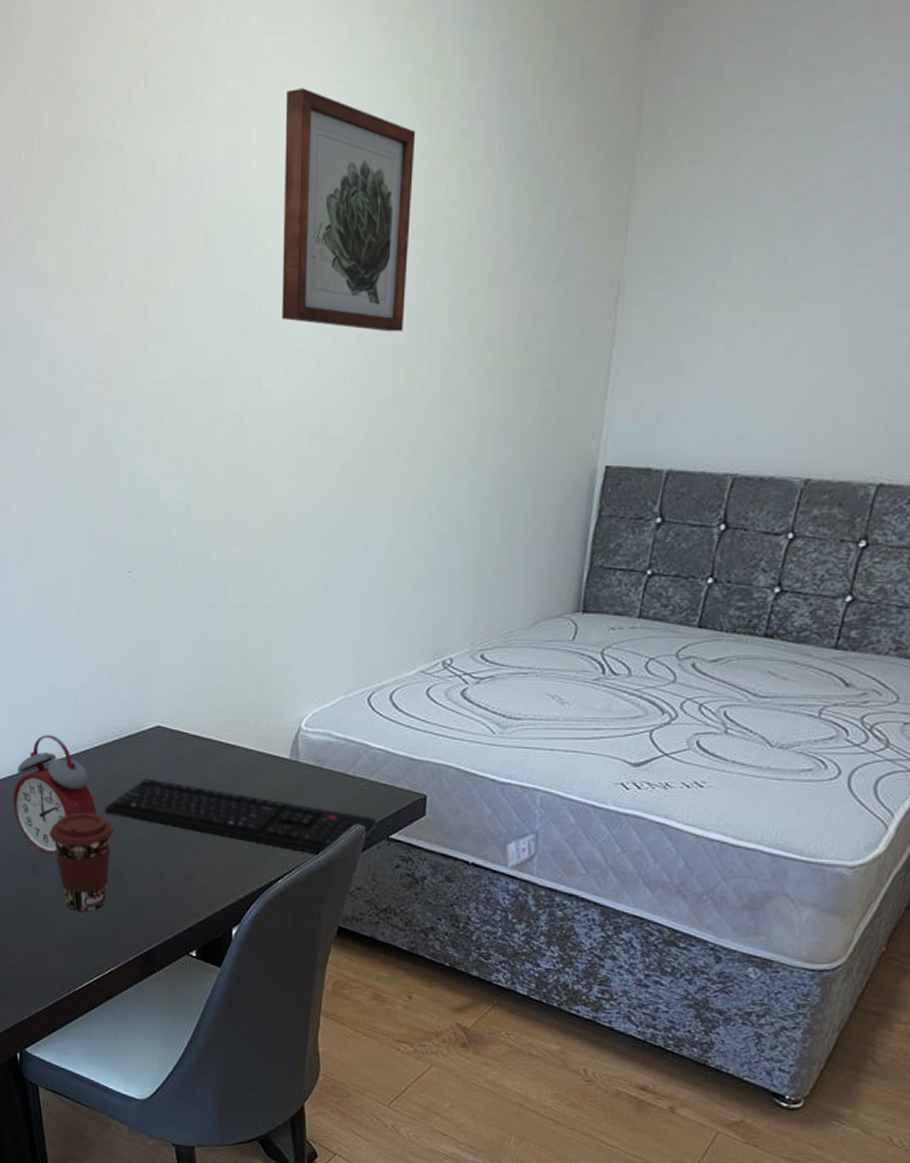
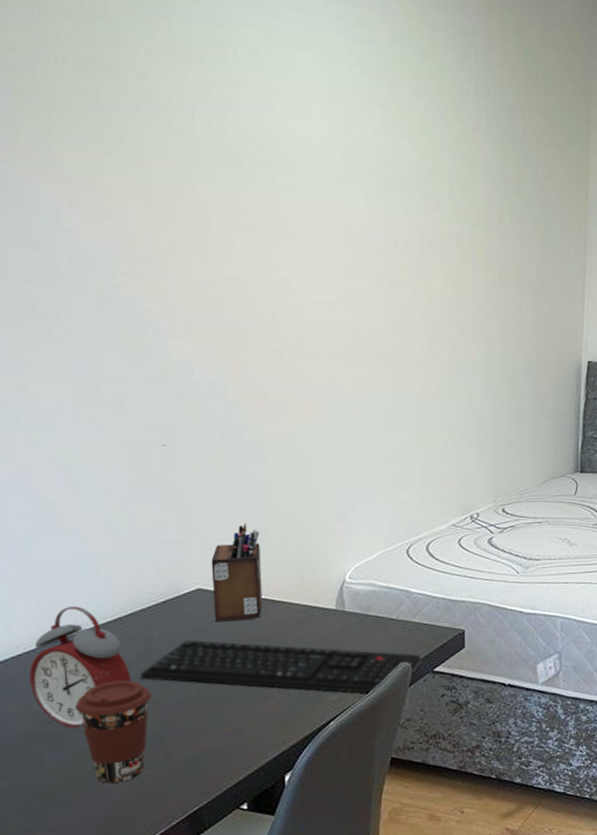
desk organizer: none [170,658,218,763] -> present [211,523,263,622]
wall art: present [282,88,416,332] -> none [304,53,419,250]

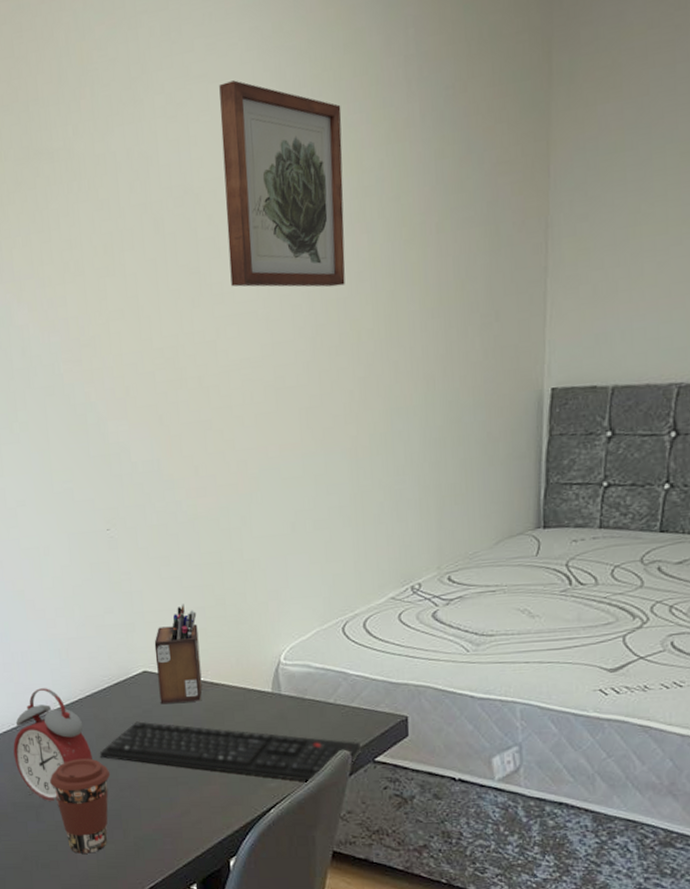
wall art: none [304,53,419,250] -> present [219,80,345,288]

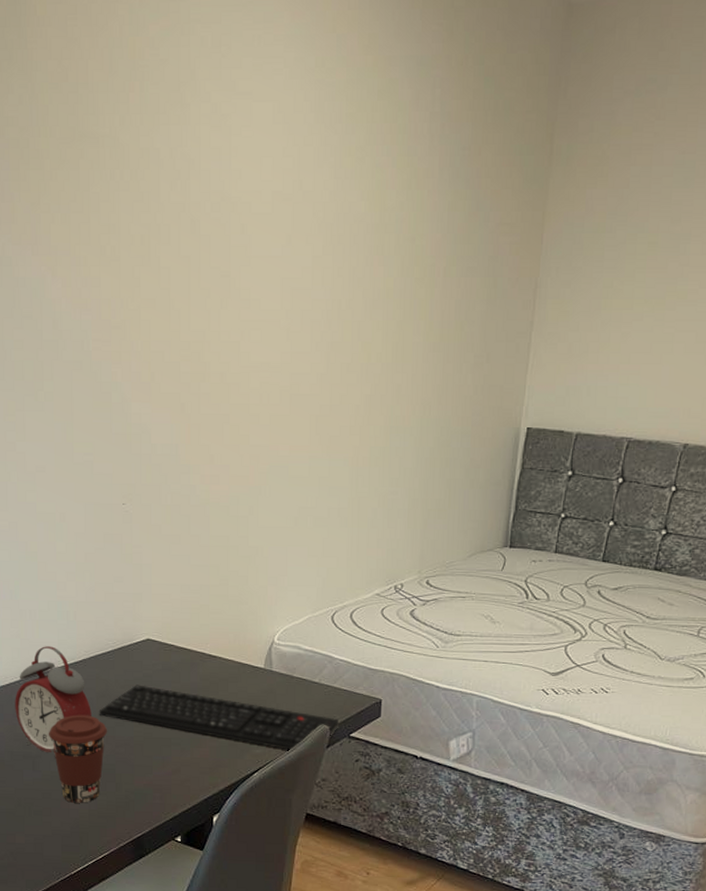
desk organizer: present [154,604,202,705] -> none [159,580,201,671]
wall art: present [219,80,345,288] -> none [258,103,371,310]

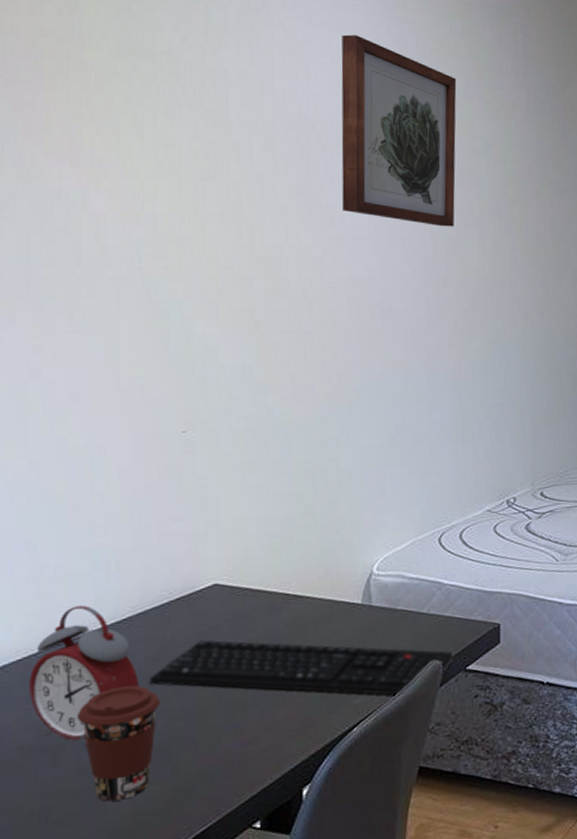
wall art: none [258,103,371,310] -> present [341,34,457,227]

